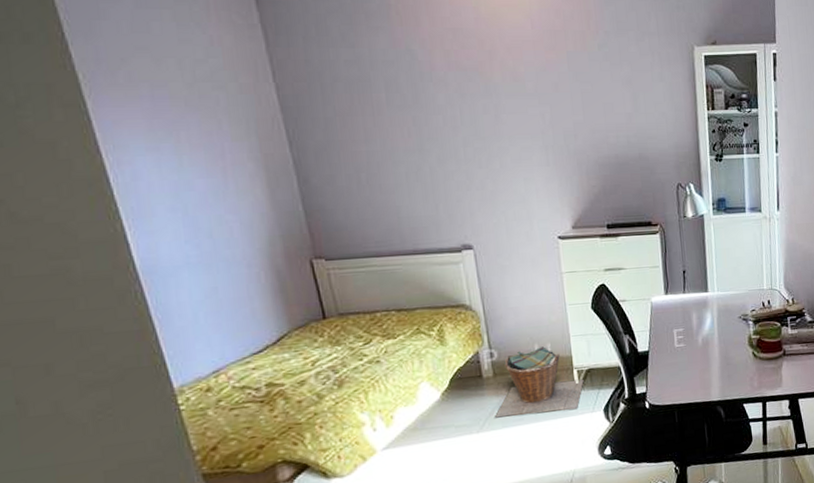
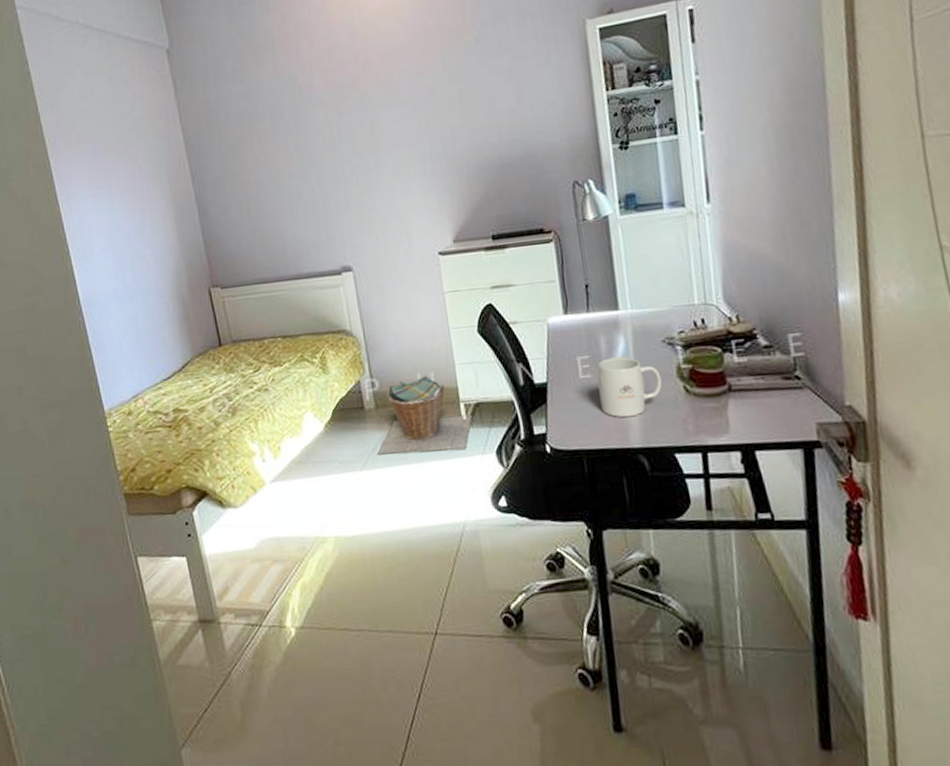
mug: none [689,329,737,378] -> present [597,356,663,418]

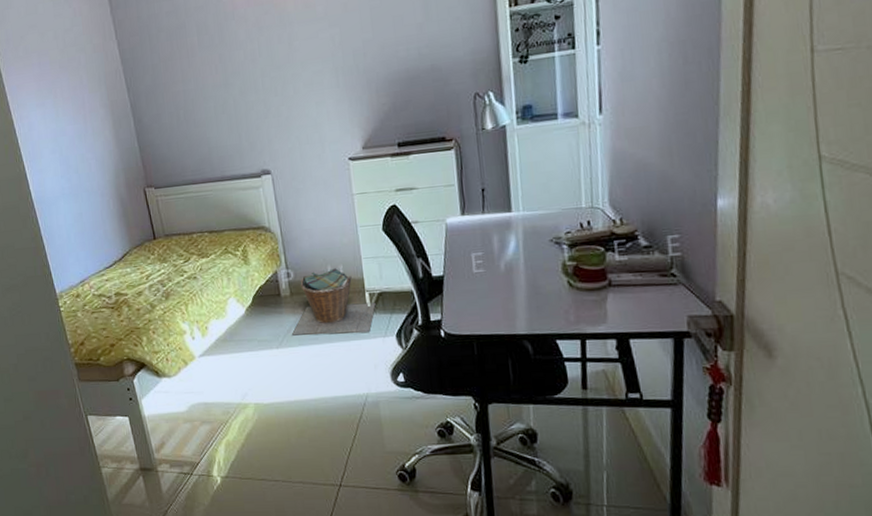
mug: present [597,356,663,418] -> none [489,254,548,308]

